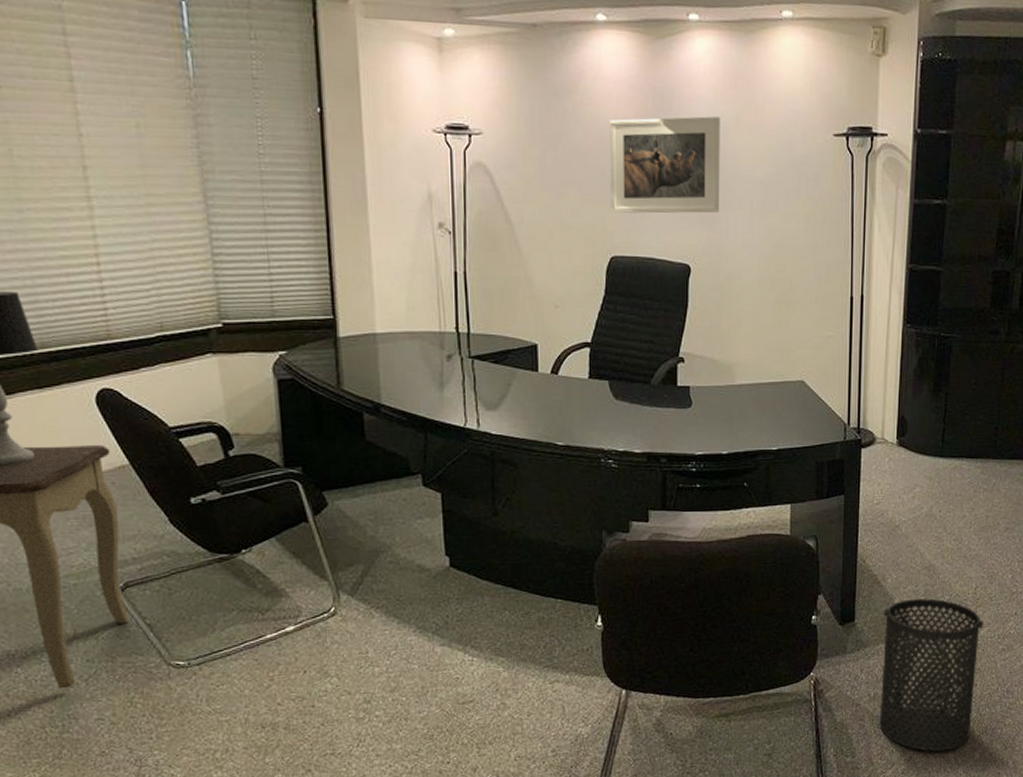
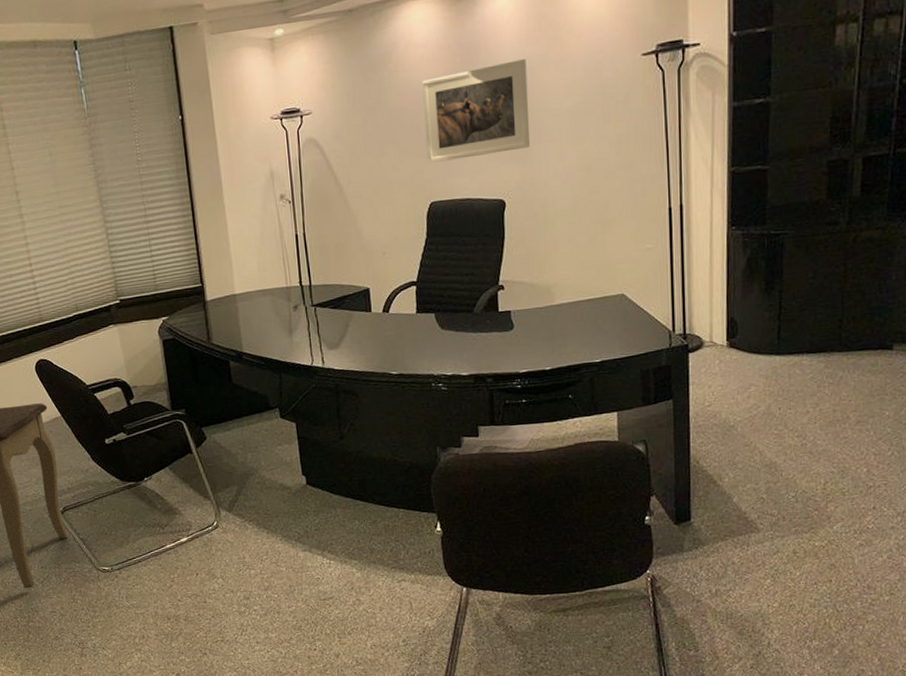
trash can: present [879,598,984,752] -> none [721,496,836,647]

